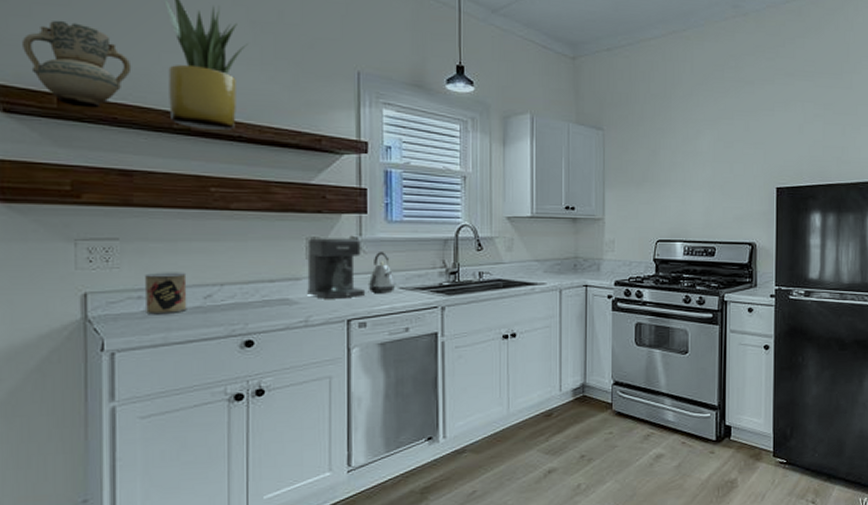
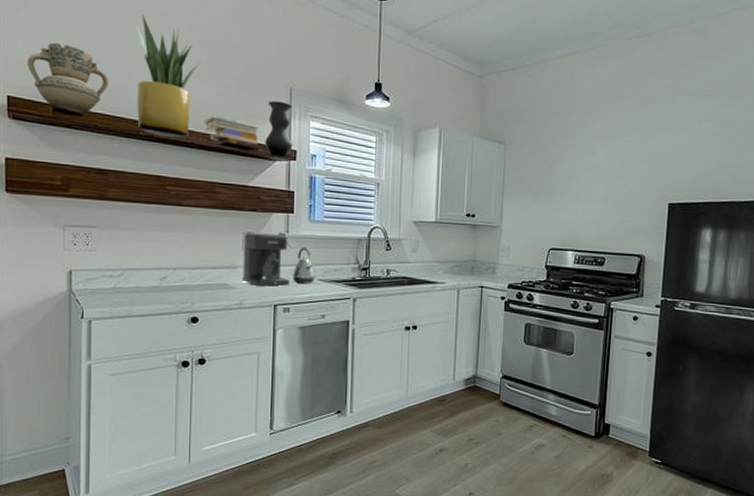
tin can: present [144,272,187,315] -> none [115,256,148,292]
books: none [252,103,323,144] -> present [202,115,260,151]
vase: none [330,86,362,150] -> present [265,101,292,157]

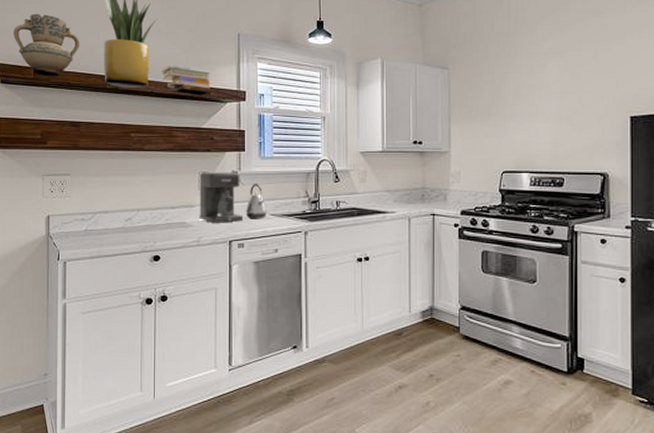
vase: present [265,101,292,157] -> none [217,47,241,99]

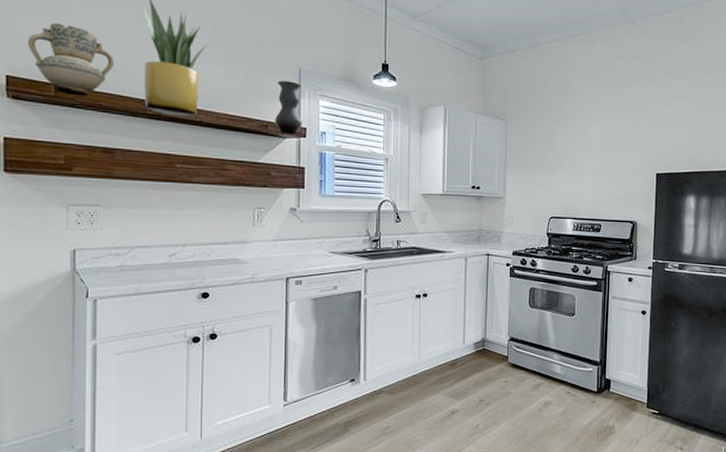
books: present [160,64,212,95] -> none [211,94,269,129]
coffee maker: present [199,172,244,223] -> none [254,208,302,260]
vase: none [217,47,241,99] -> present [275,80,302,135]
kettle: present [245,184,268,219] -> none [304,221,327,257]

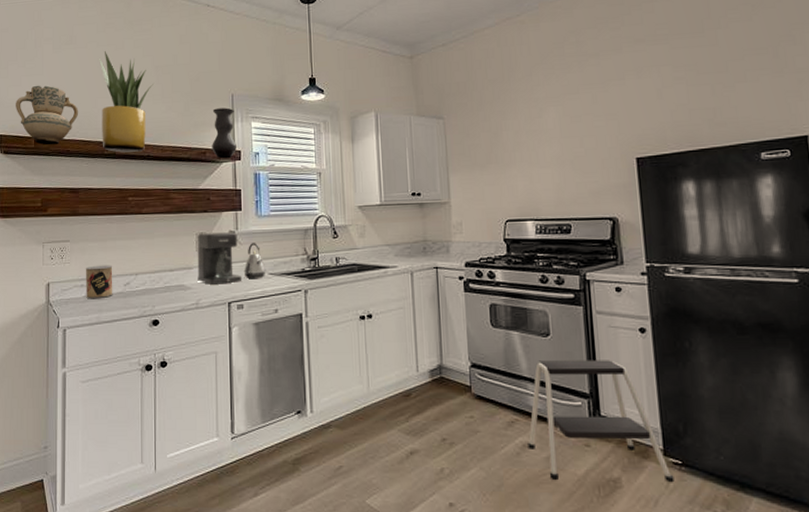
tin can: none [121,233,156,269] -> present [85,265,113,299]
coffee maker: none [254,208,302,260] -> present [197,232,242,285]
kettle: none [304,221,327,257] -> present [243,243,266,279]
step stool: none [548,335,652,430] -> present [527,360,675,483]

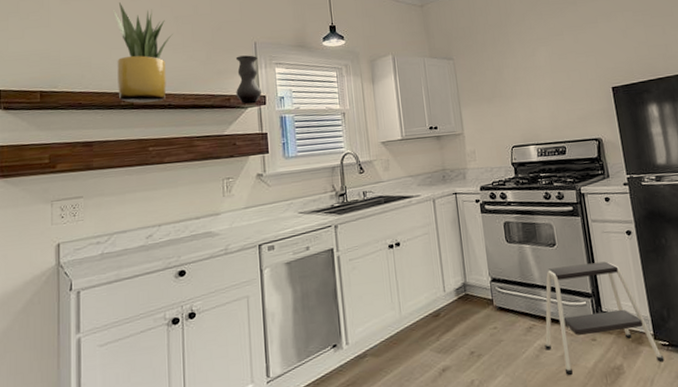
ceramic jug: present [16,85,79,146] -> none [18,37,92,99]
tin can: present [85,265,113,299] -> none [101,218,134,256]
coffee maker: present [197,232,242,285] -> none [223,175,272,229]
kettle: present [243,243,266,279] -> none [273,184,296,220]

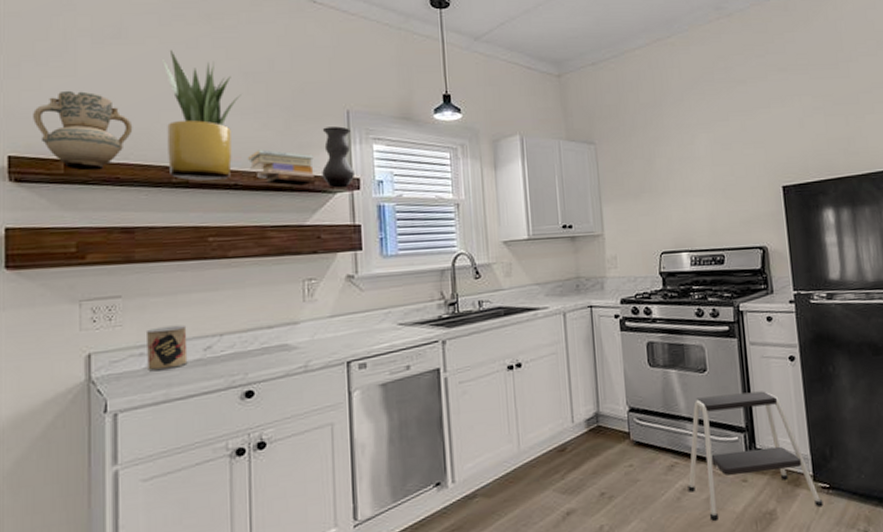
ceramic jug: none [18,37,92,99] -> present [33,90,133,171]
tin can: none [101,218,134,256] -> present [145,324,188,371]
books: none [178,76,232,104] -> present [247,149,316,186]

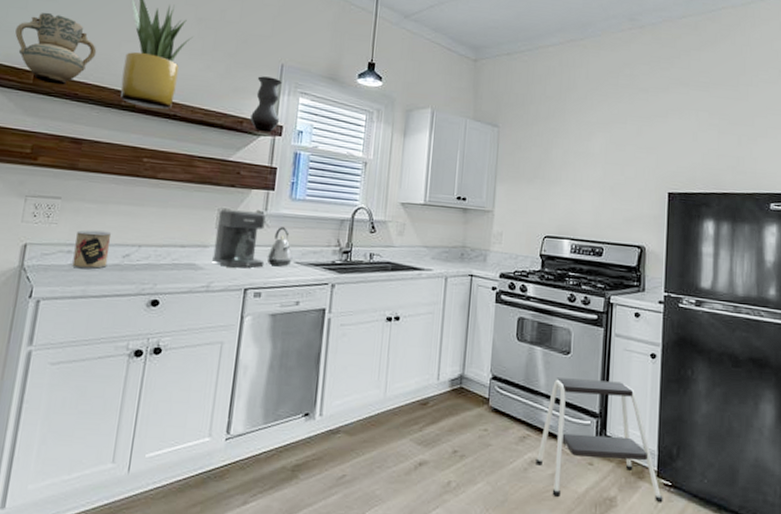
books: present [247,149,316,186] -> none [188,87,246,125]
coffee maker: none [304,276,365,342] -> present [212,209,266,268]
kettle: none [366,288,395,332] -> present [266,227,293,267]

